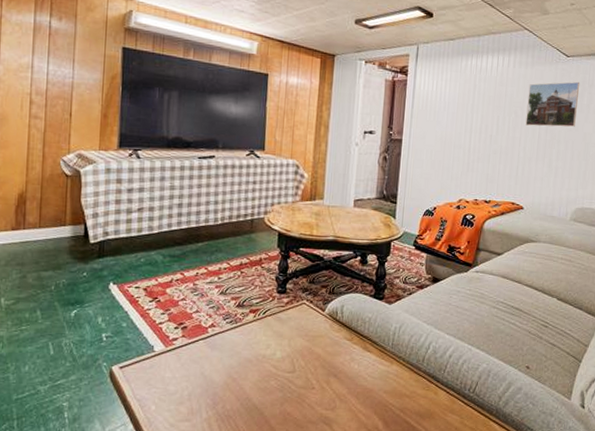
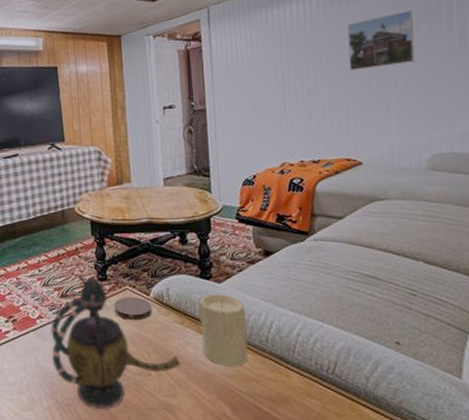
teapot: none [218,285,345,421] -> present [51,274,182,409]
coaster: none [288,311,325,335] -> present [114,297,152,321]
candle: none [366,313,409,383] -> present [198,293,248,366]

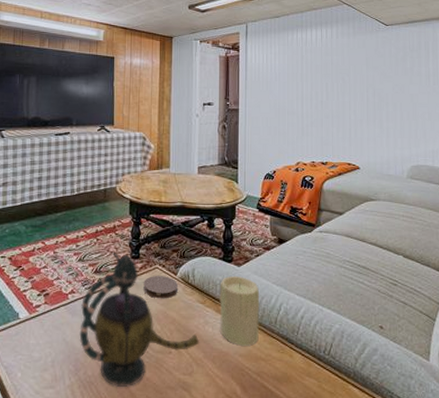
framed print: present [347,9,415,71] -> none [353,47,402,90]

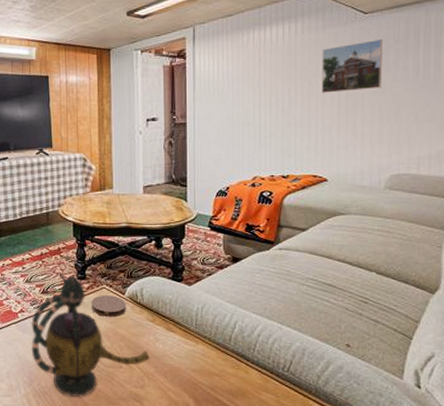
candle: present [219,275,260,346] -> none [169,294,213,362]
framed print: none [353,47,402,90] -> present [321,38,384,93]

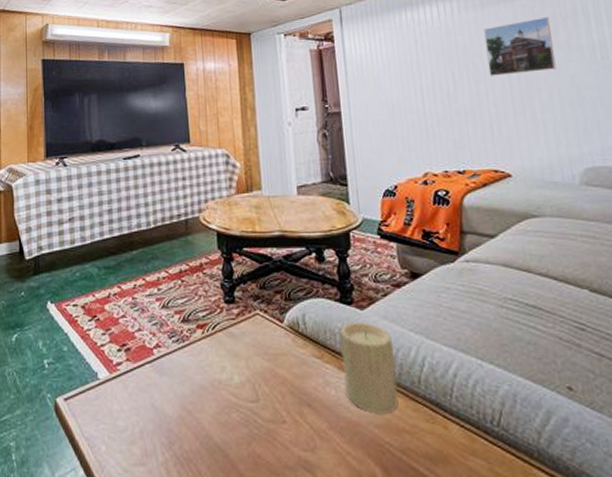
teapot: present [31,273,151,397] -> none [169,295,322,465]
coaster: present [91,296,126,317] -> none [242,324,286,353]
candle: none [169,294,213,362] -> present [339,321,399,413]

